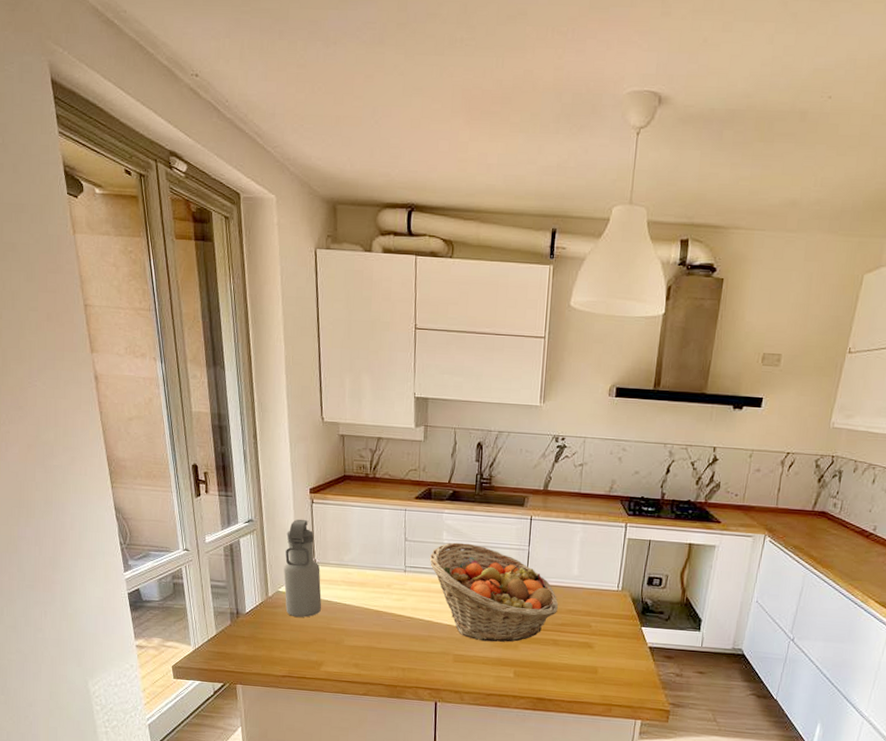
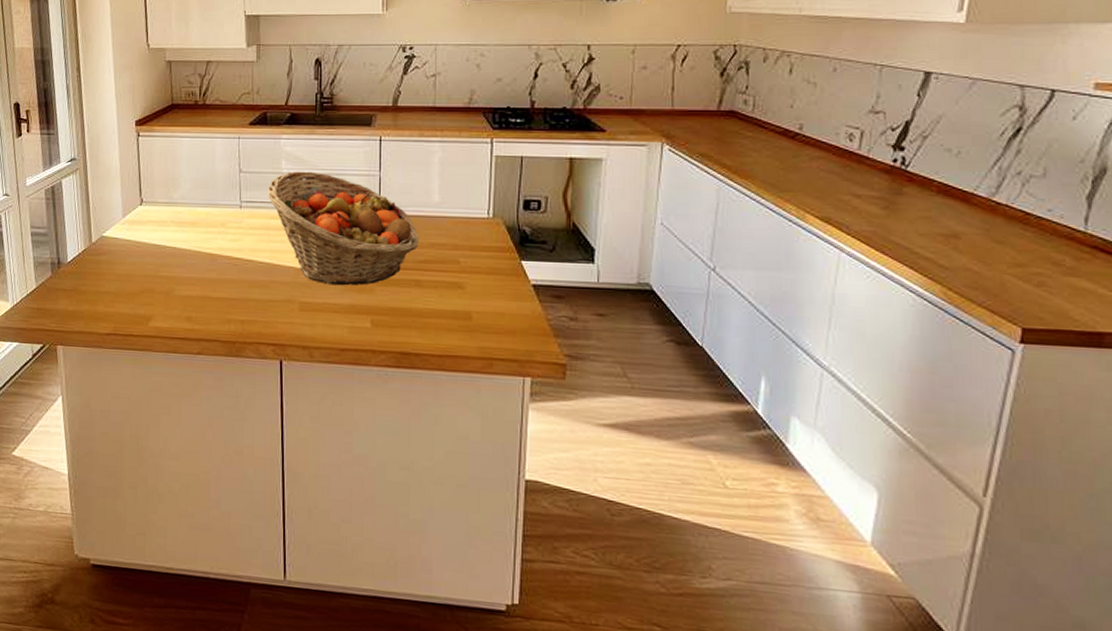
water bottle: present [283,519,322,617] -> none [108,154,150,265]

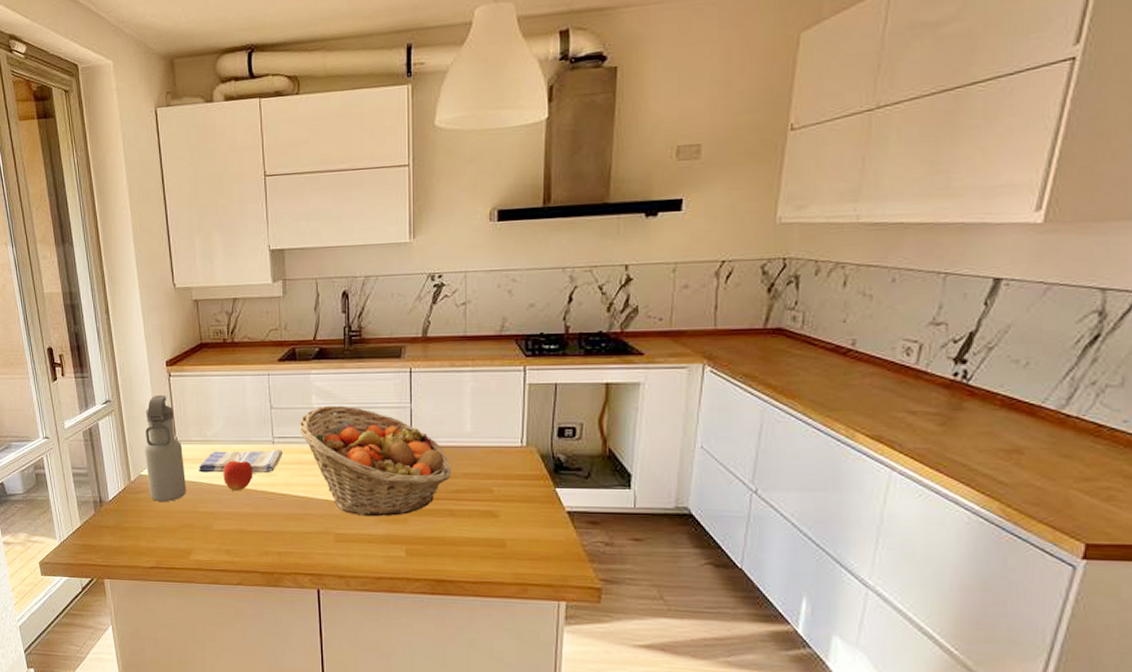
water bottle: none [108,154,150,265] -> present [145,394,187,502]
dish towel: none [163,213,250,238] -> present [199,450,282,473]
apple: none [188,217,219,256] -> present [223,454,253,491]

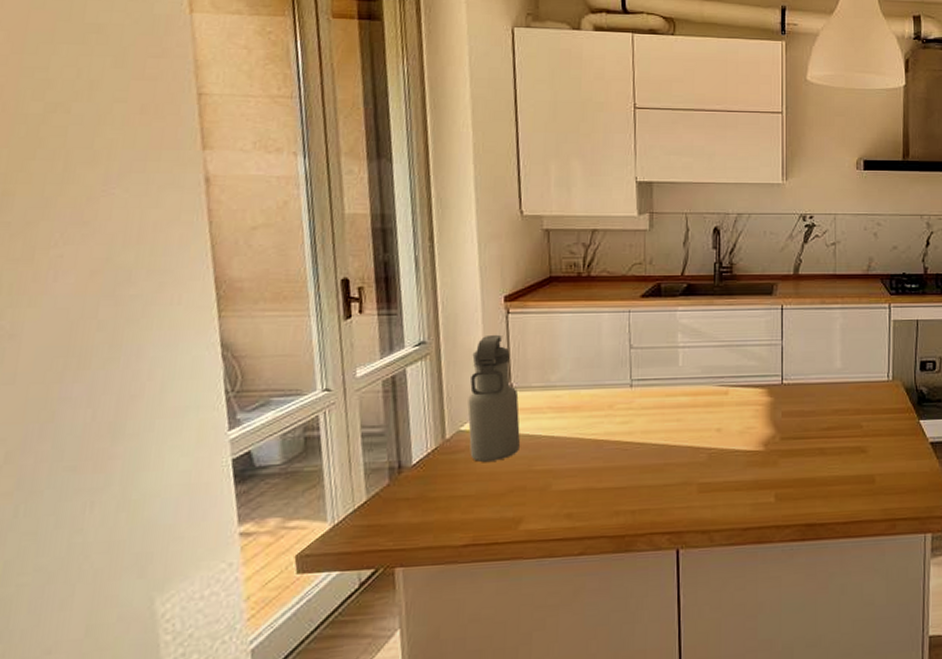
dish towel: present [199,450,282,473] -> none [538,393,641,424]
apple: present [223,454,253,491] -> none [568,400,606,443]
fruit basket: present [299,405,451,517] -> none [661,344,821,462]

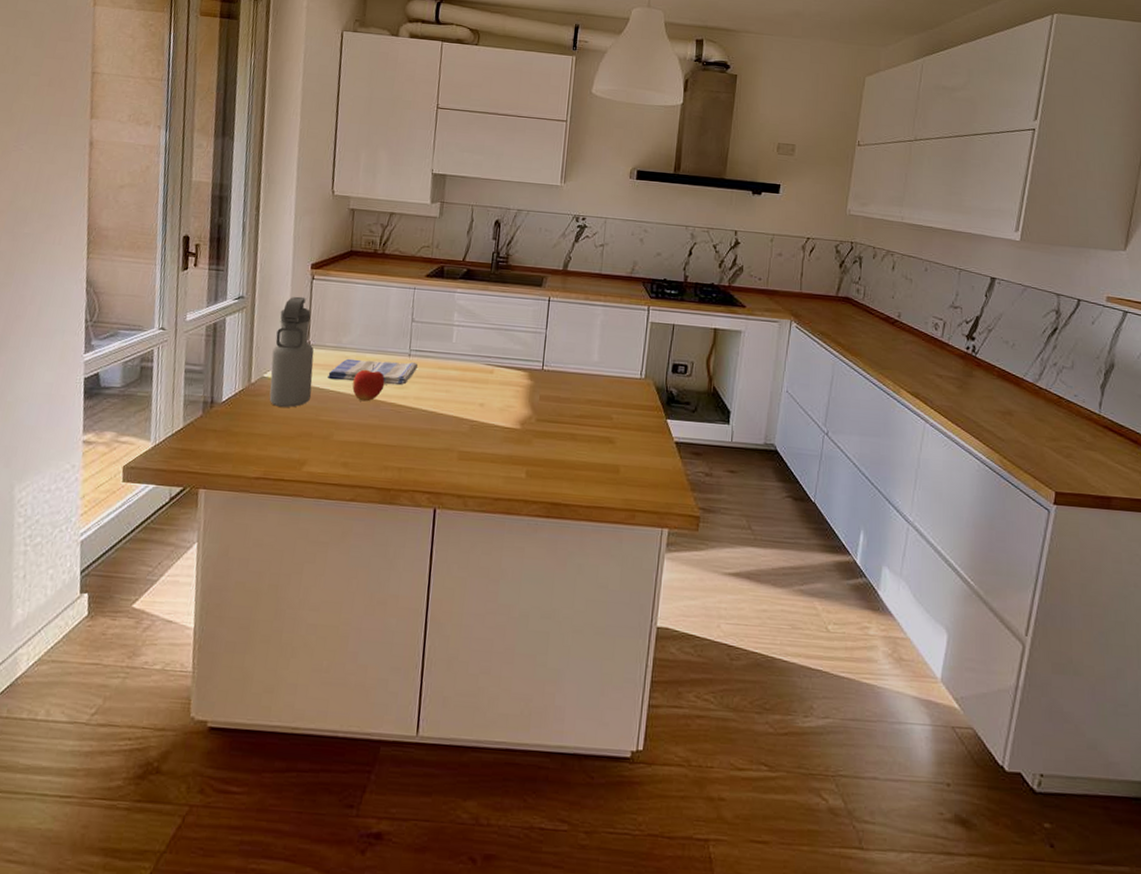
dish towel: none [538,393,641,424] -> present [328,358,418,385]
apple: none [568,400,606,443] -> present [352,363,385,402]

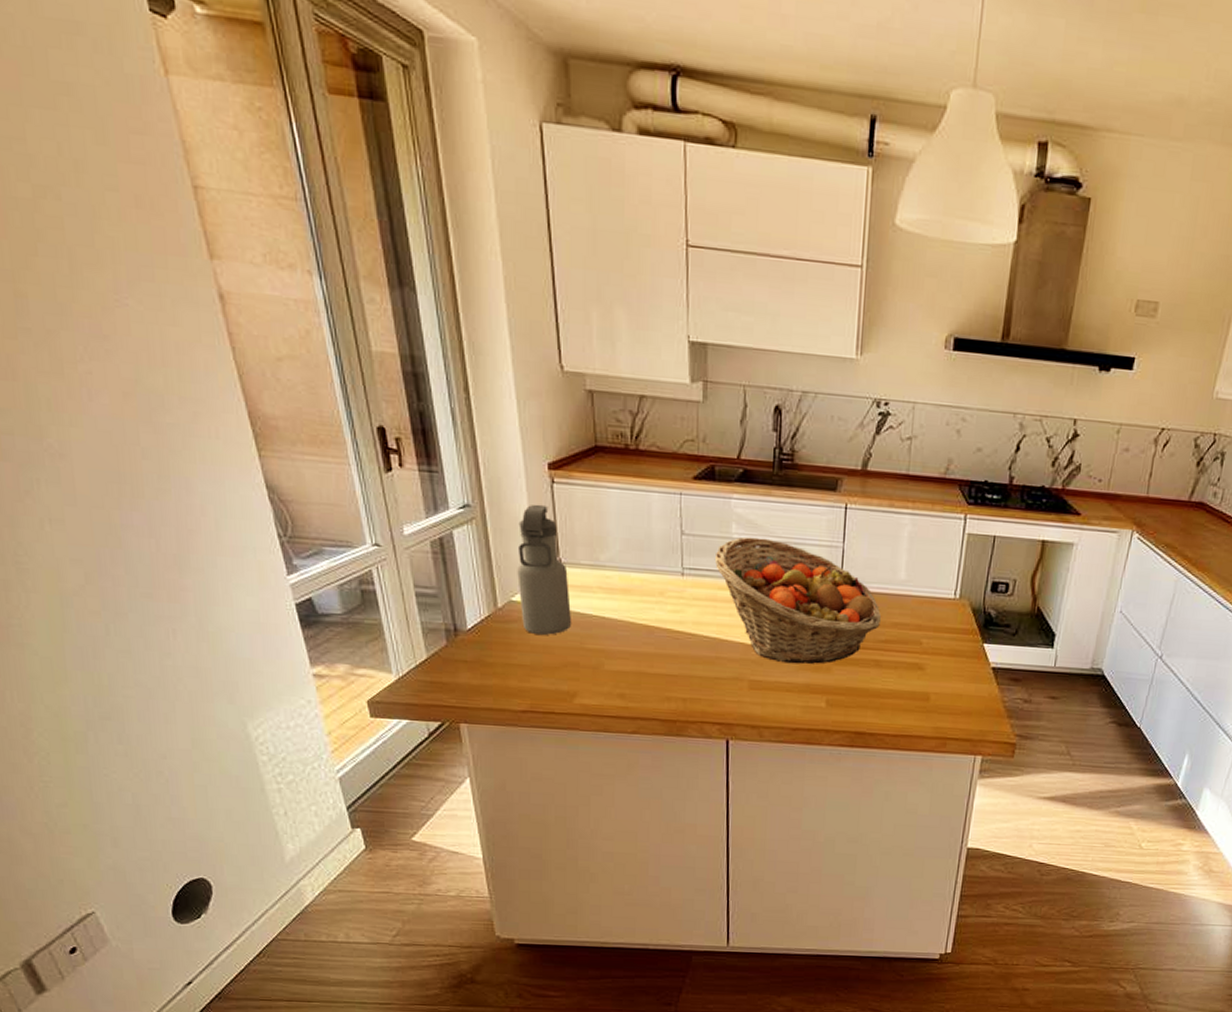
dish towel: present [328,358,418,385] -> none [588,578,693,609]
apple: present [352,363,385,402] -> none [619,584,657,628]
fruit basket: none [437,324,577,437] -> present [714,537,881,664]

